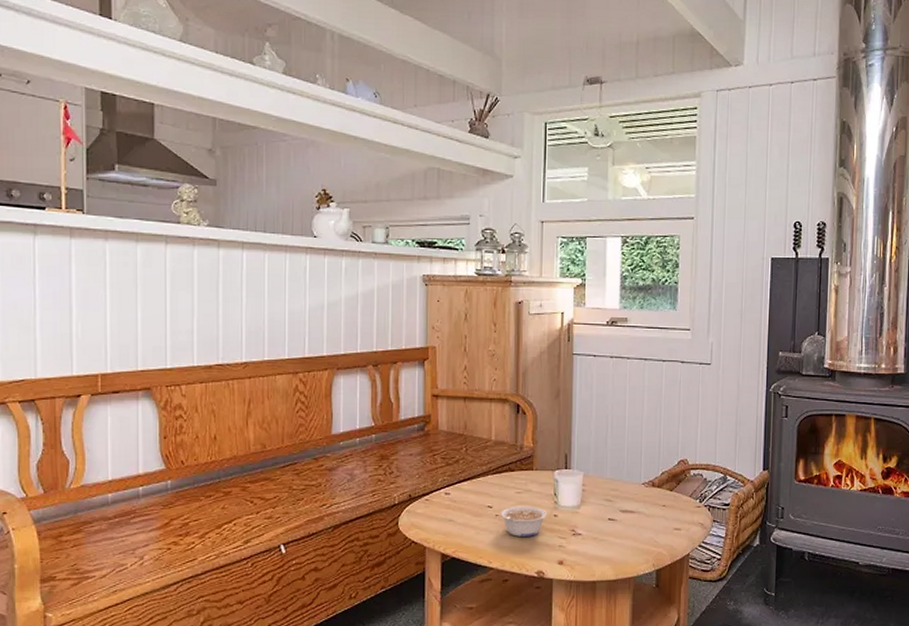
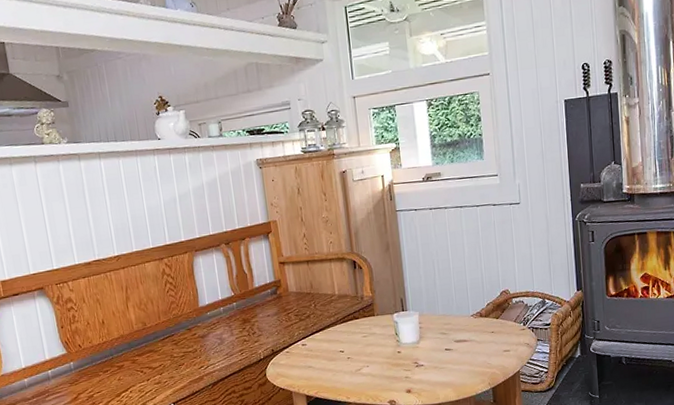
legume: present [500,506,547,537] -> none [351,346,391,374]

